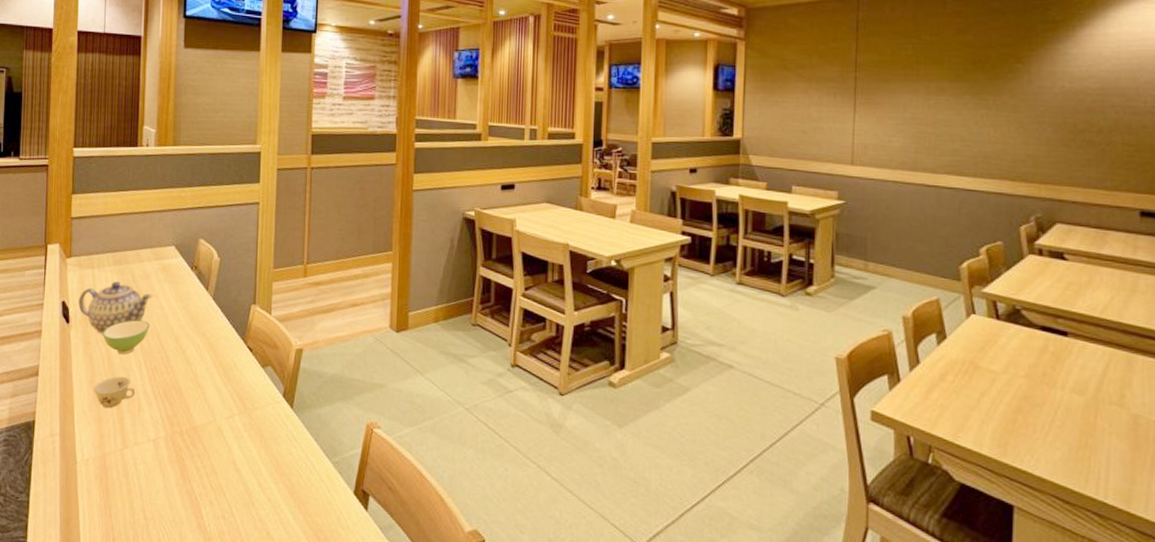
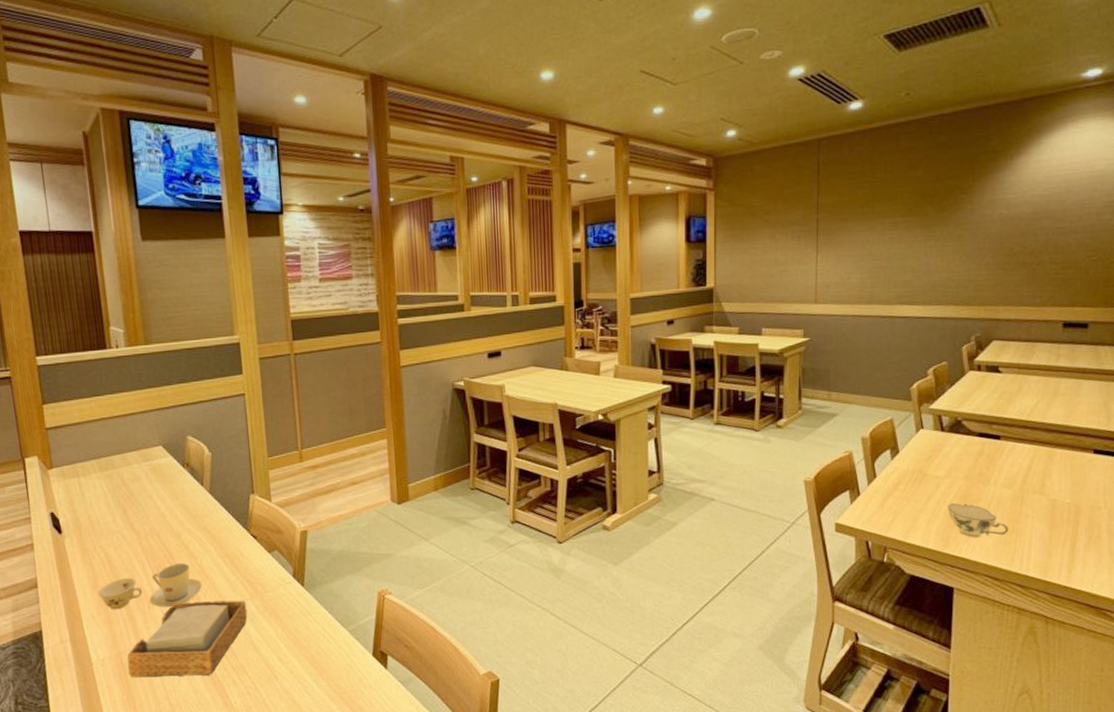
teapot: present [78,281,153,334] -> none [68,487,147,540]
bowl: present [103,320,150,354] -> none [99,522,148,557]
napkin holder: none [109,408,234,491] -> present [127,600,248,678]
teacup: none [141,367,194,413] -> present [150,562,203,608]
teacup: none [1005,404,1080,450] -> present [948,503,1009,538]

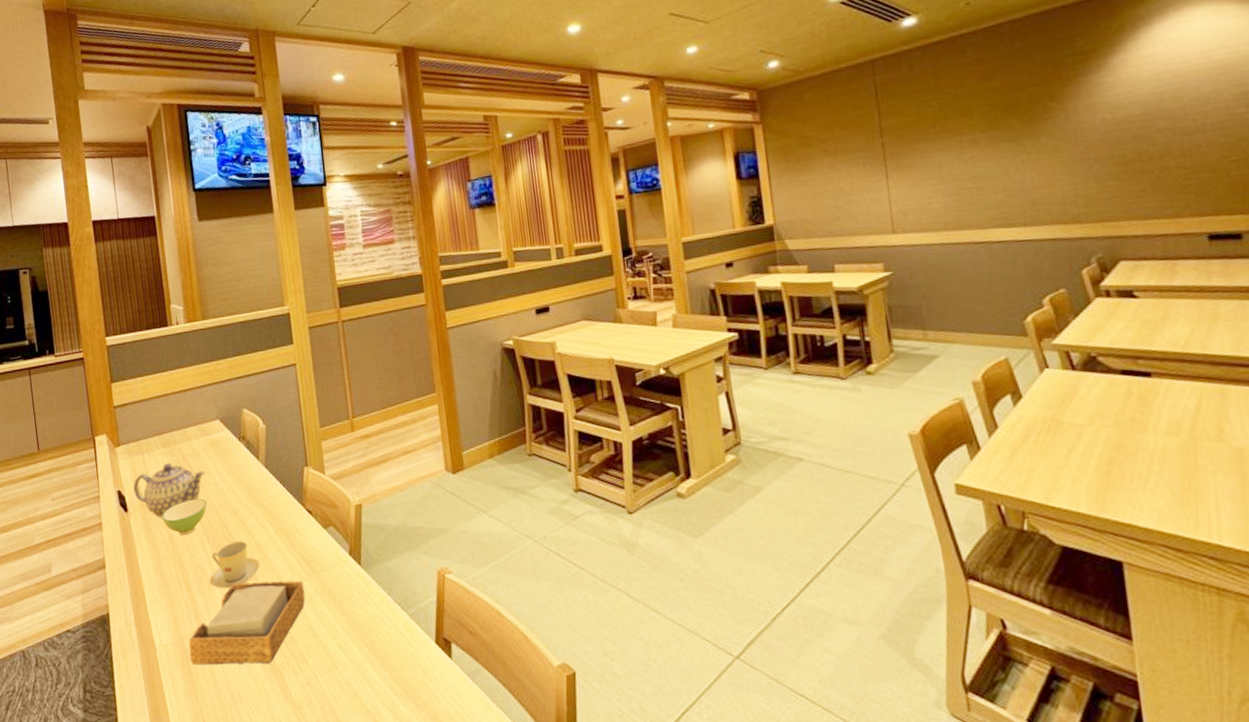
teapot: none [68,487,147,540] -> present [133,463,206,518]
teacup: present [97,577,143,610] -> none [160,557,203,591]
bowl: none [99,522,148,557] -> present [162,498,207,535]
teacup: present [948,503,1009,538] -> none [1096,455,1184,499]

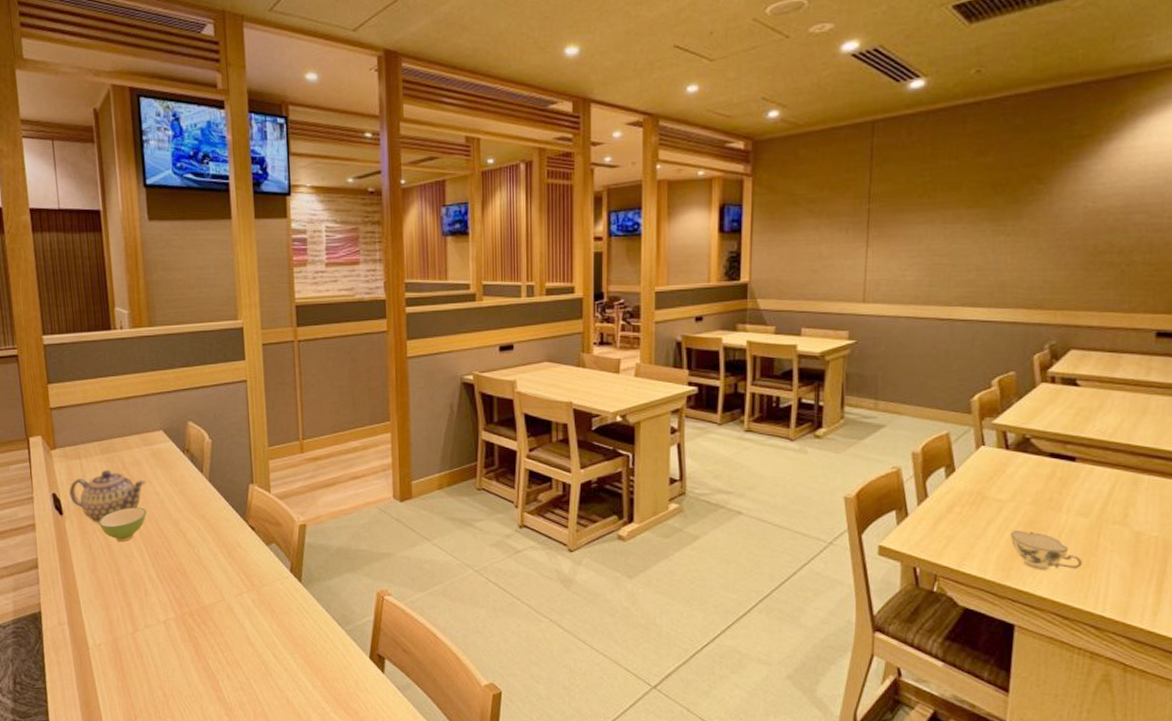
napkin holder: present [189,580,306,665] -> none [123,591,244,667]
teacup: present [210,540,260,589] -> none [147,550,199,596]
teacup: none [1096,455,1184,499] -> present [1010,531,1082,570]

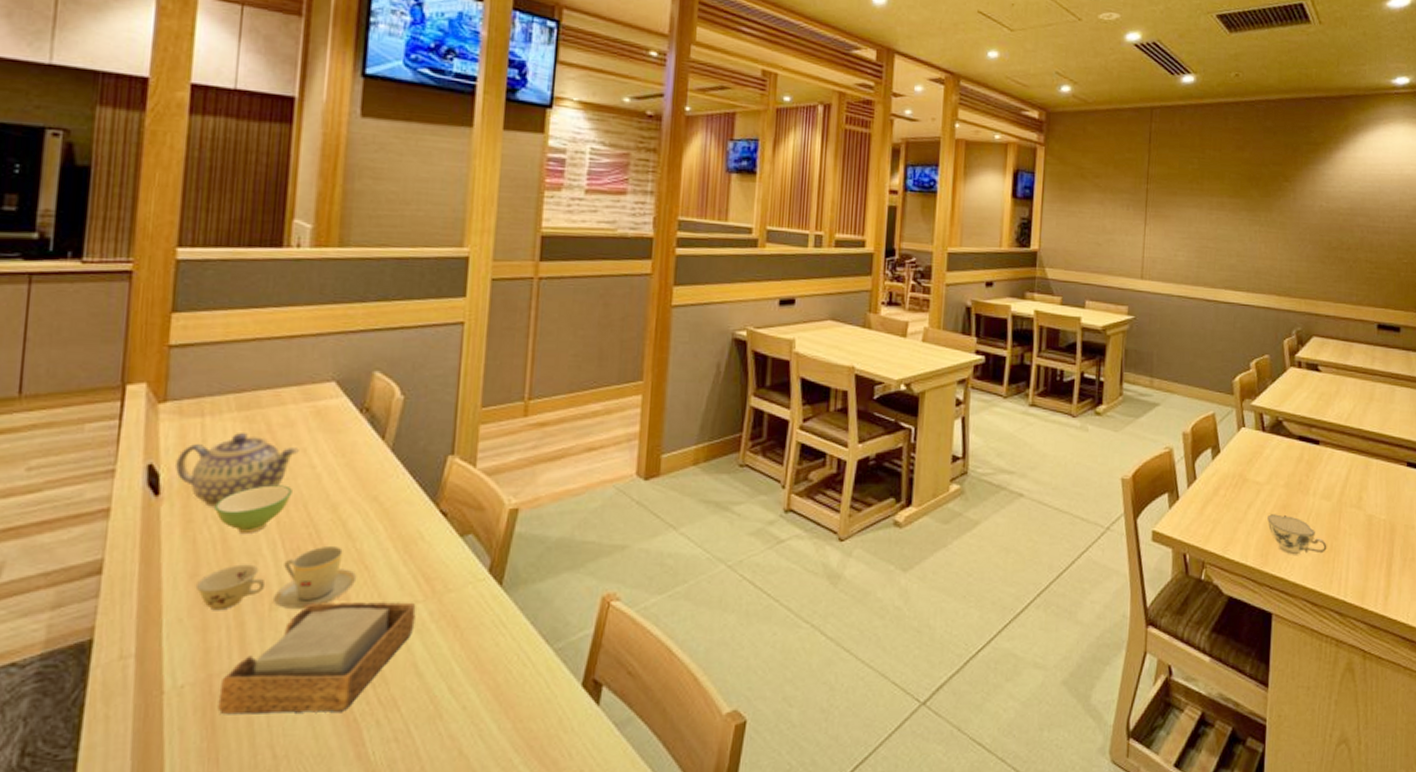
teacup: none [96,563,140,595] -> present [195,564,266,611]
napkin holder: none [123,591,244,667] -> present [217,602,416,715]
teacup: none [147,550,199,596] -> present [274,545,357,610]

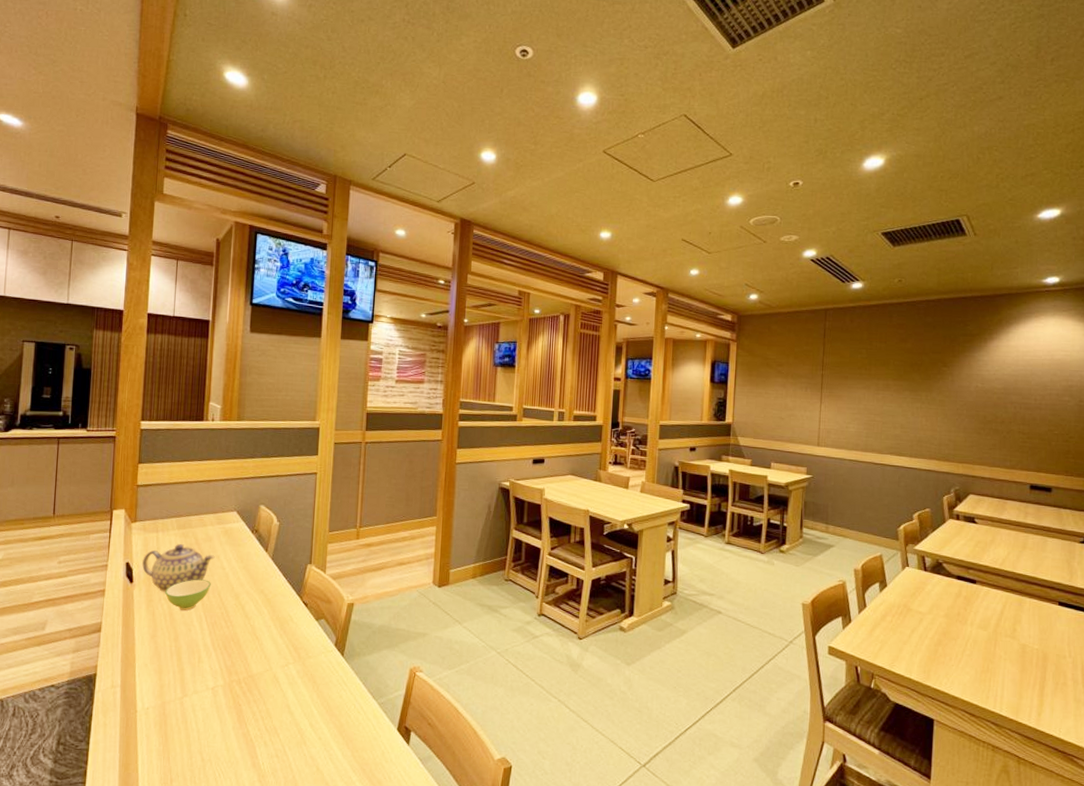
teacup: present [195,564,266,611] -> none [154,630,196,661]
napkin holder: present [217,602,416,715] -> none [168,659,289,734]
teacup: present [274,545,357,610] -> none [201,621,251,664]
teacup: present [1267,514,1327,555] -> none [929,639,984,674]

